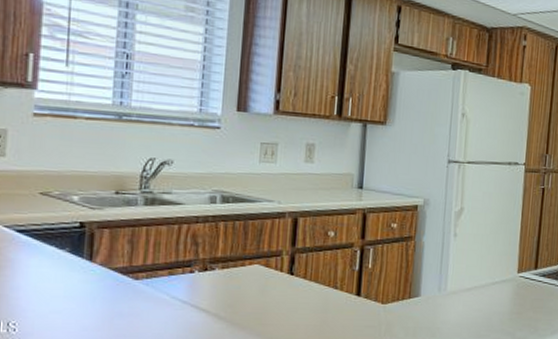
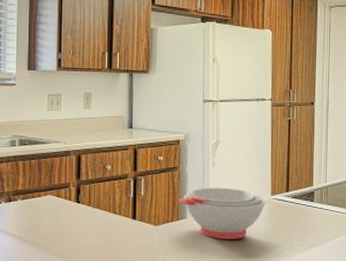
soup bowl: none [412,261,511,321] -> present [179,187,265,239]

